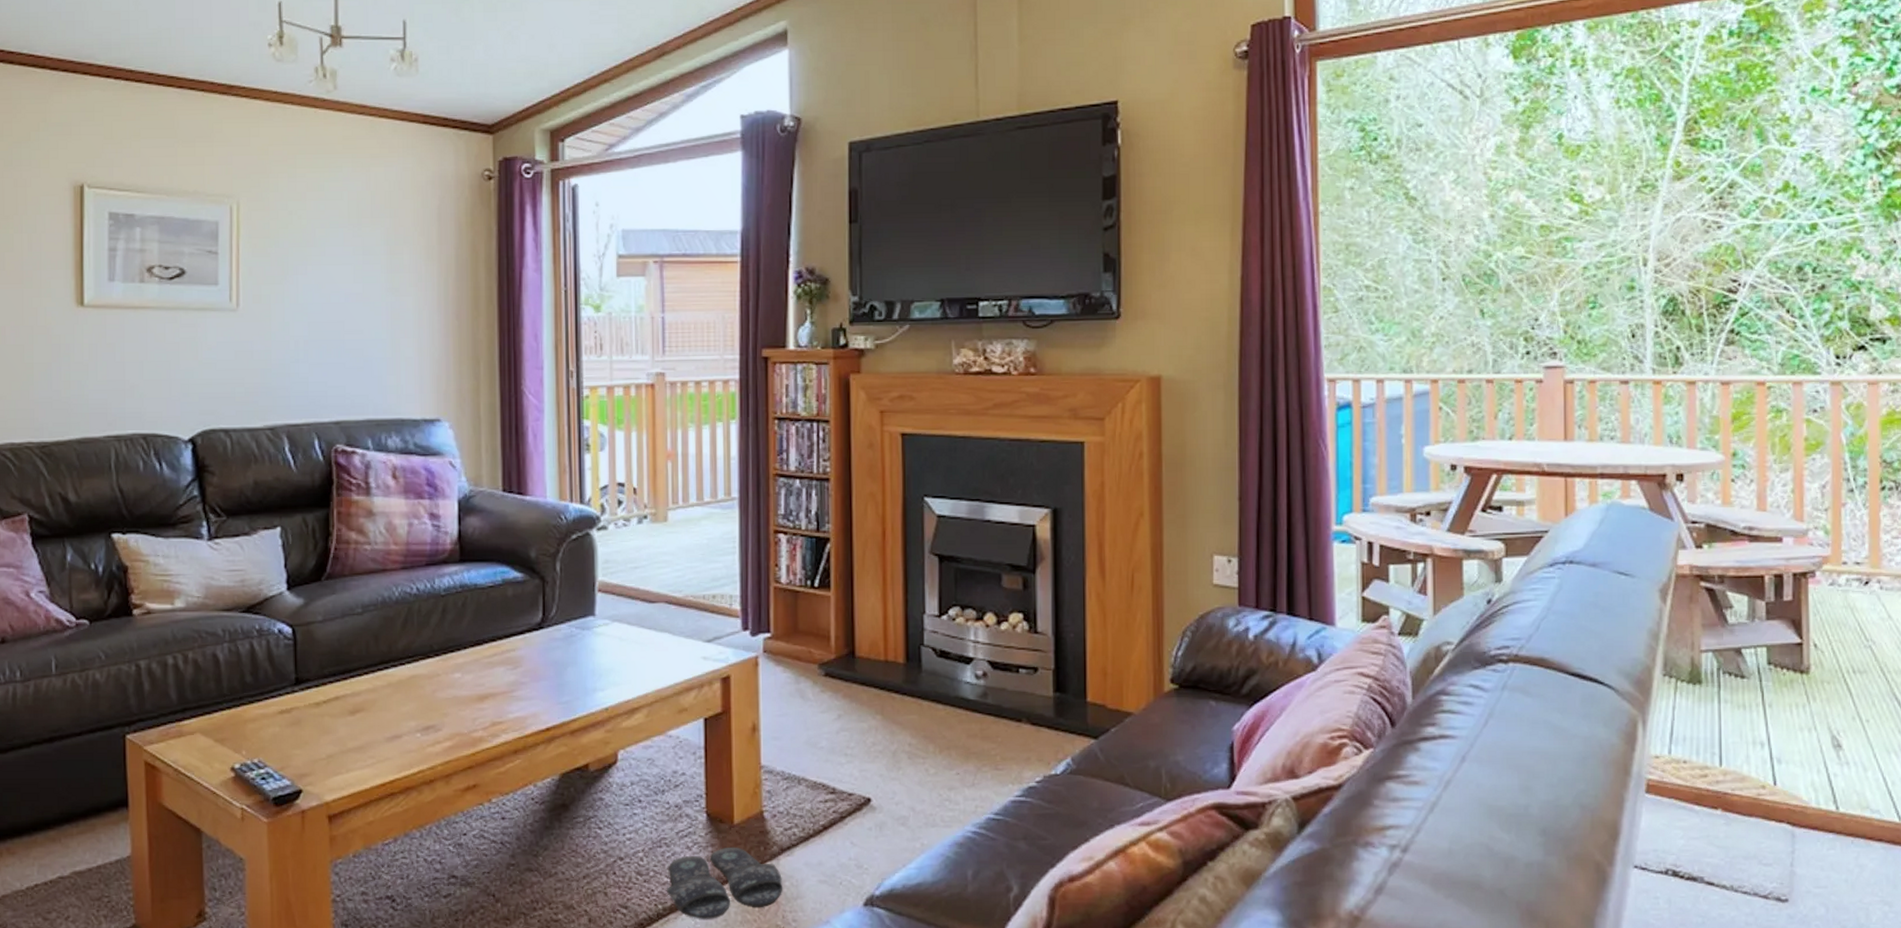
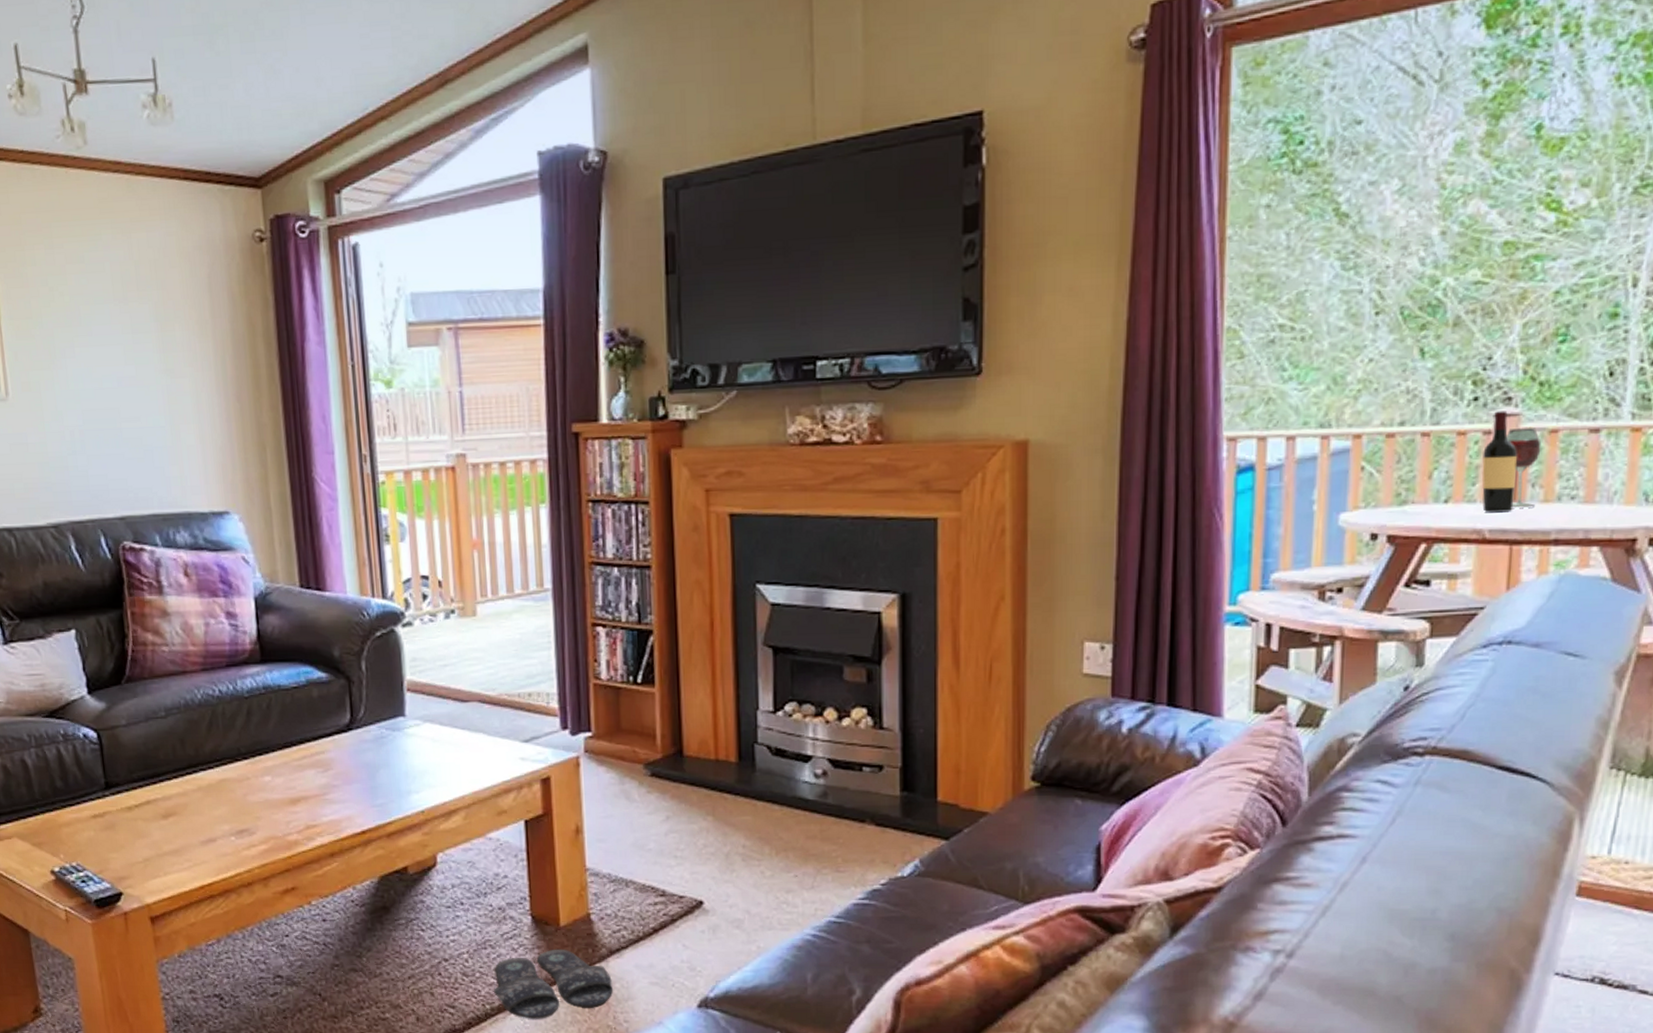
wine bottle: none [1537,363,1565,449] -> present [1482,411,1517,513]
wineglass: none [1555,378,1583,446] -> present [1506,428,1542,508]

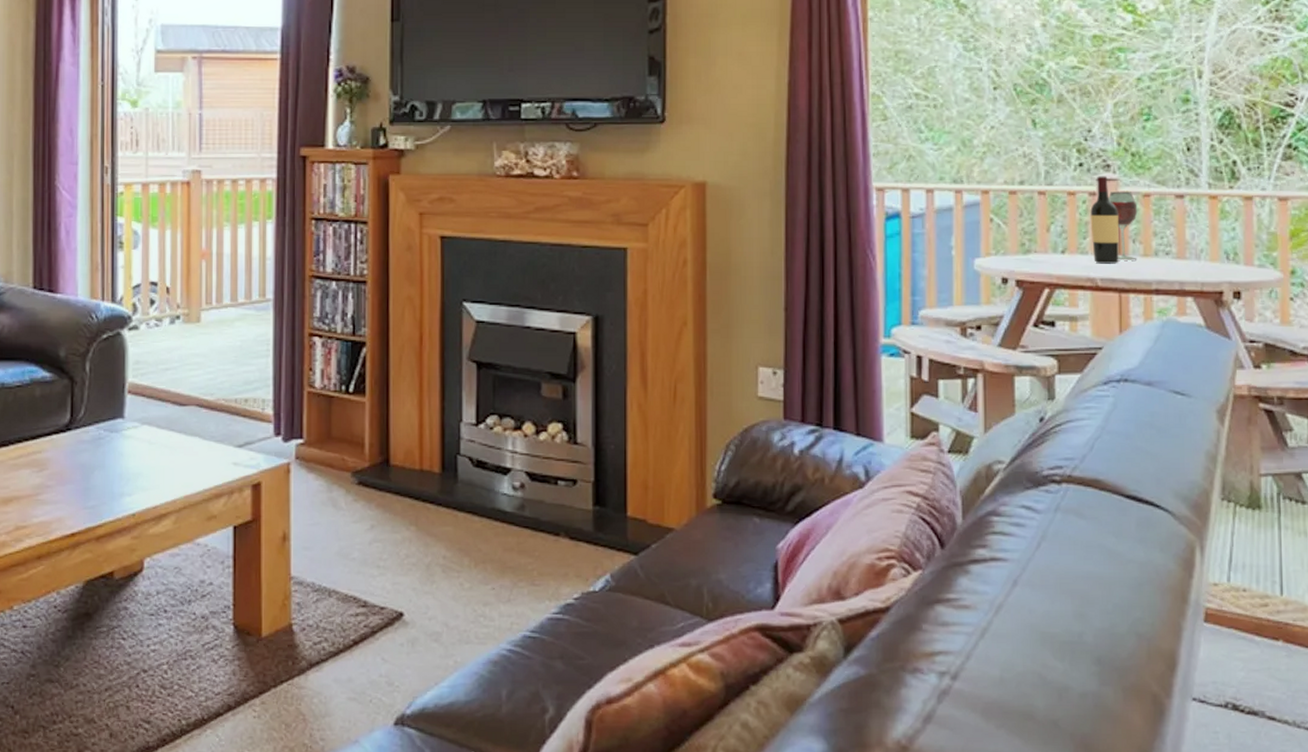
slippers: present [493,949,613,1019] -> none [190,660,310,736]

